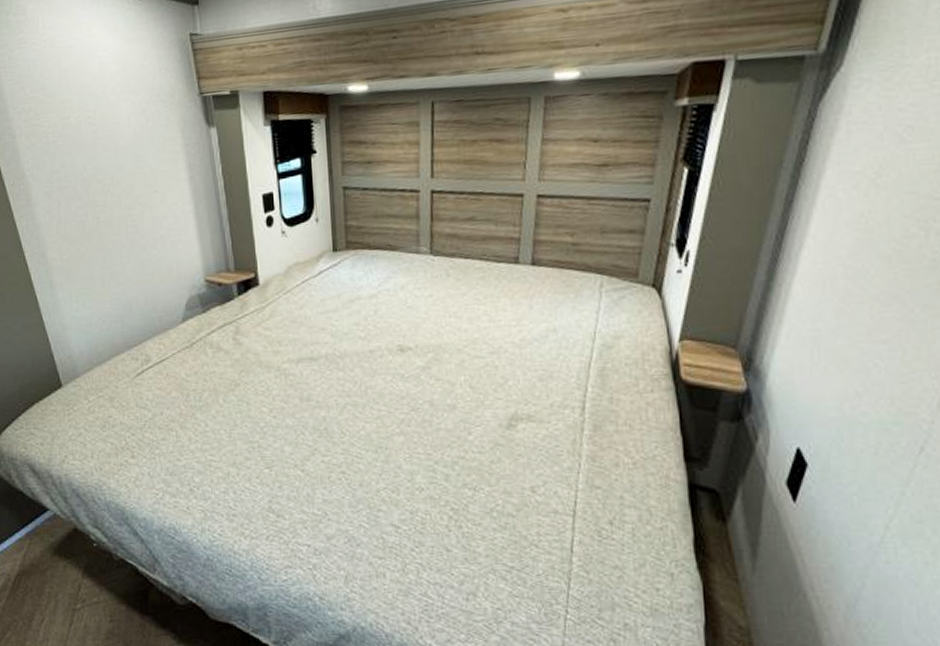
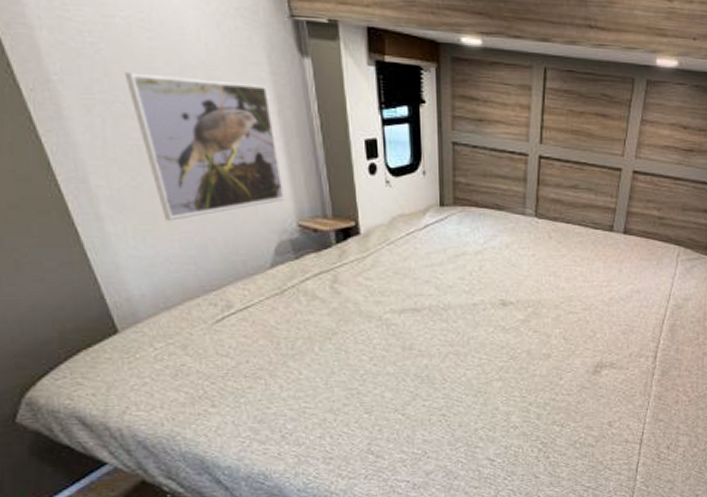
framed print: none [74,156,195,284] -> present [124,72,286,221]

